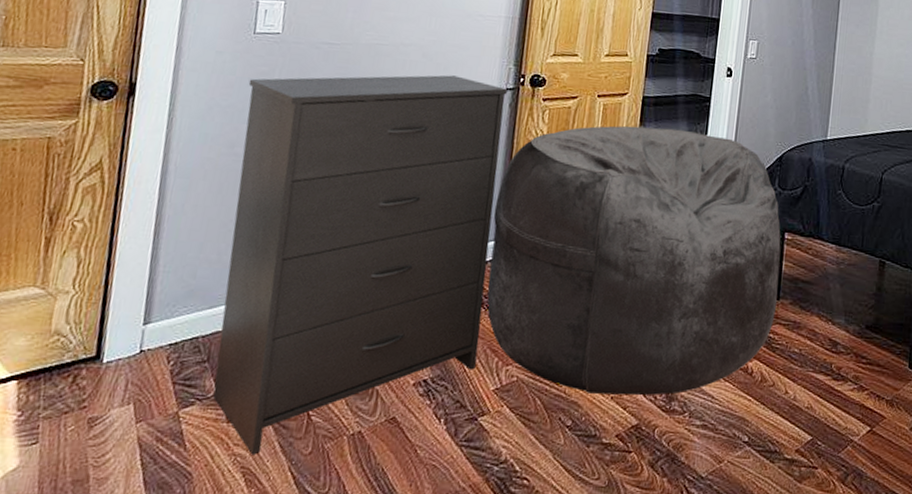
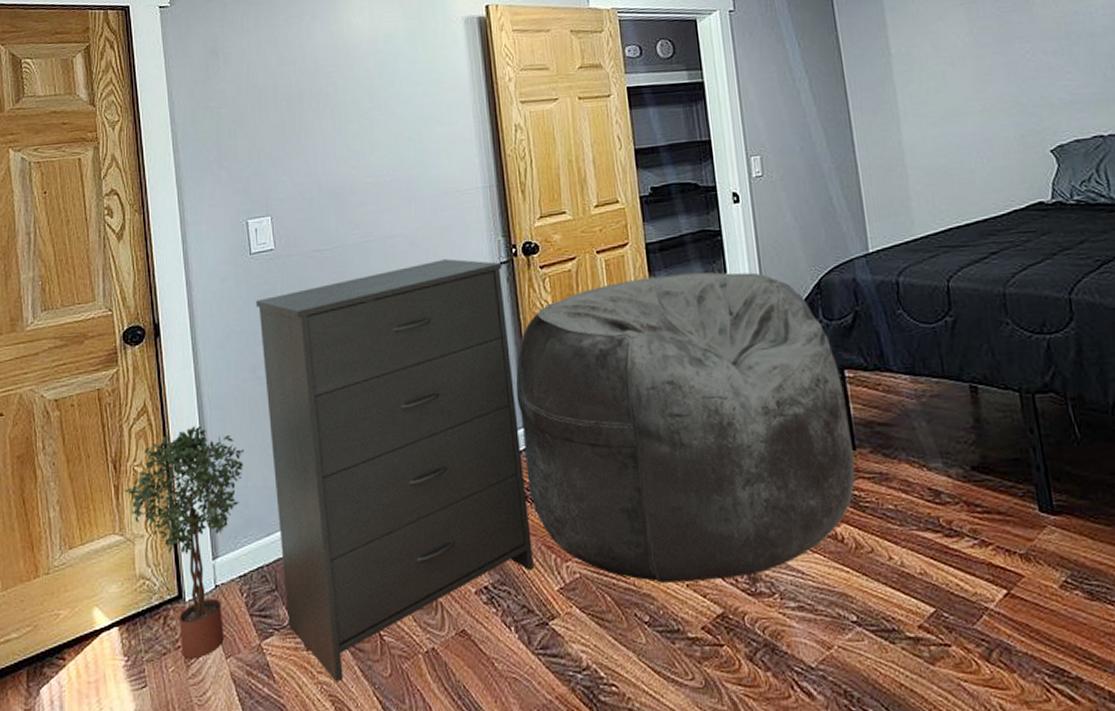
potted tree: none [57,190,204,421] -> present [125,425,245,660]

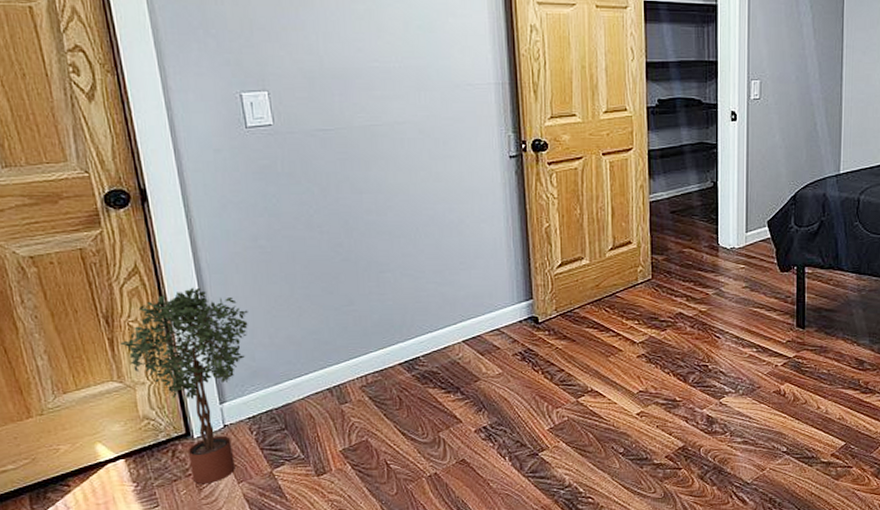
dresser: present [255,259,534,682] -> none [254,149,528,500]
bean bag chair: present [515,272,856,583] -> none [519,179,803,425]

